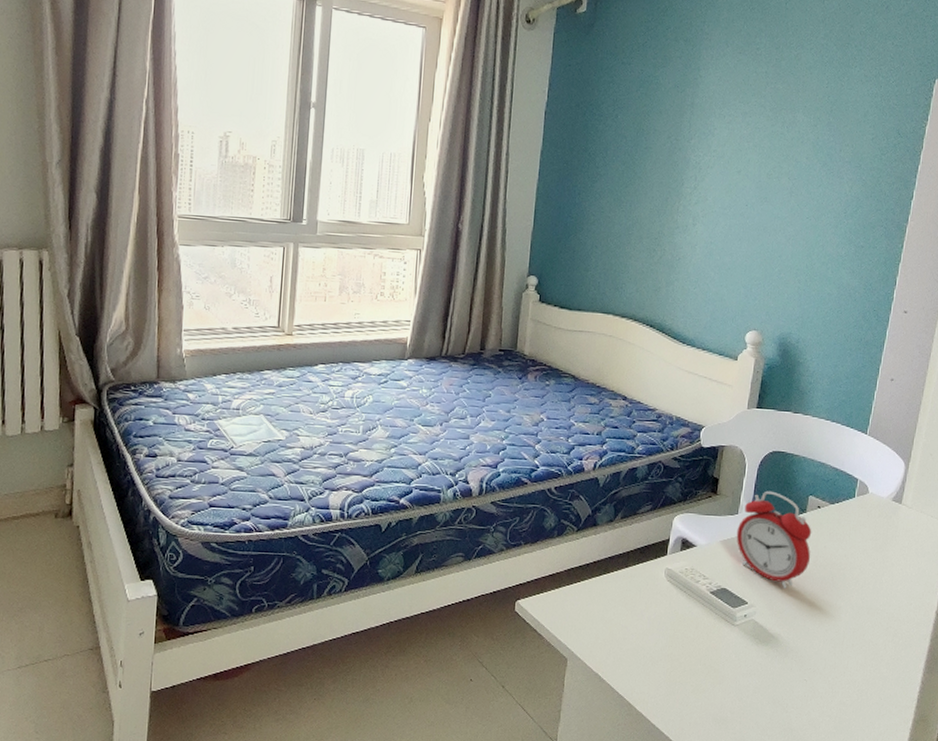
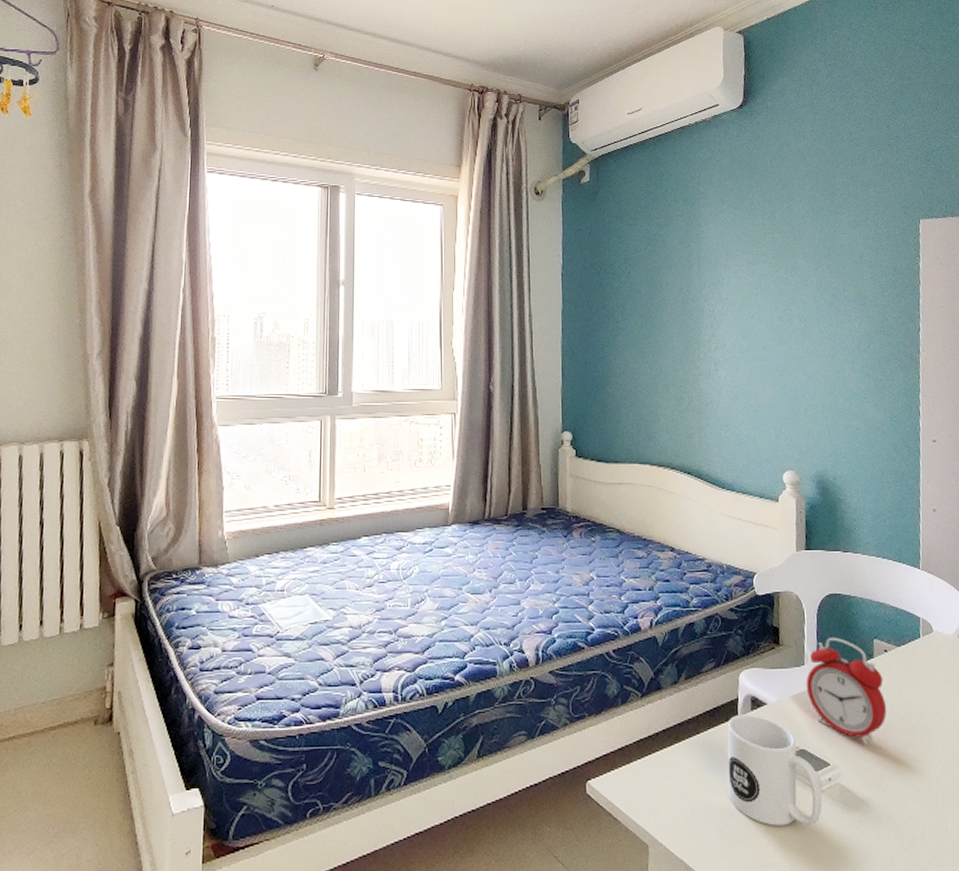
mug: none [647,553,736,653] -> present [727,714,823,826]

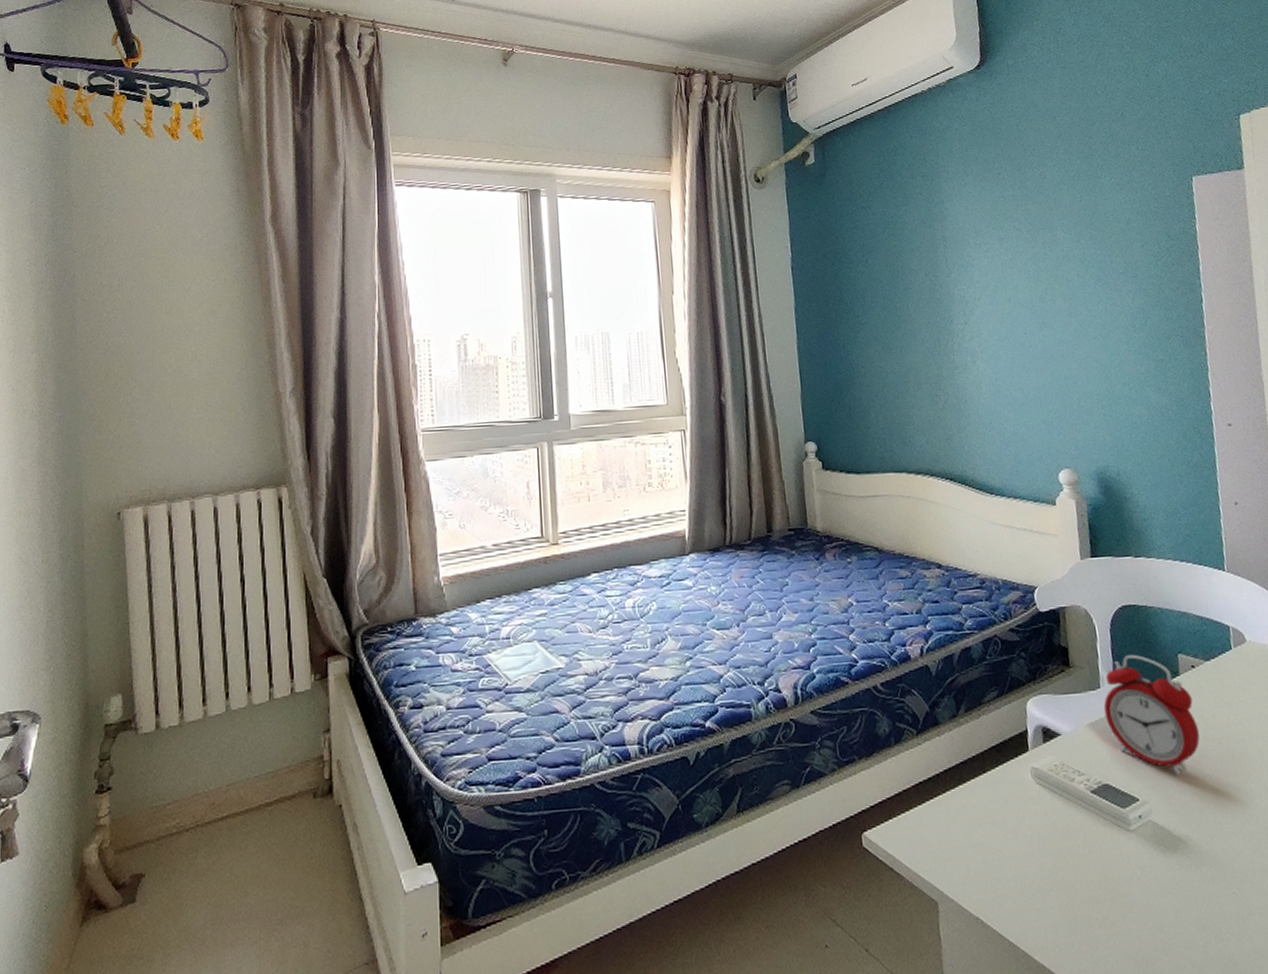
mug: present [727,714,823,826] -> none [1017,747,1134,873]

